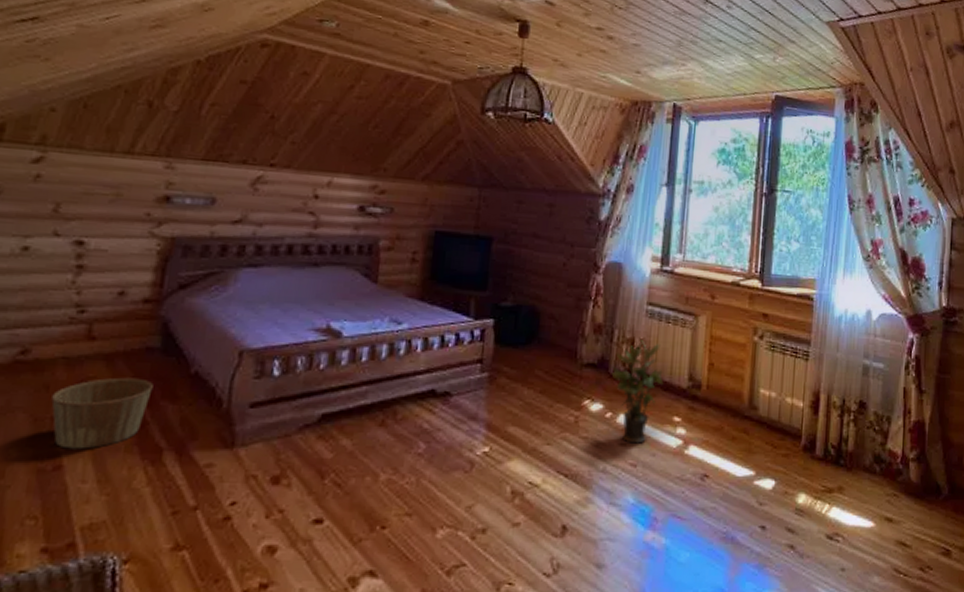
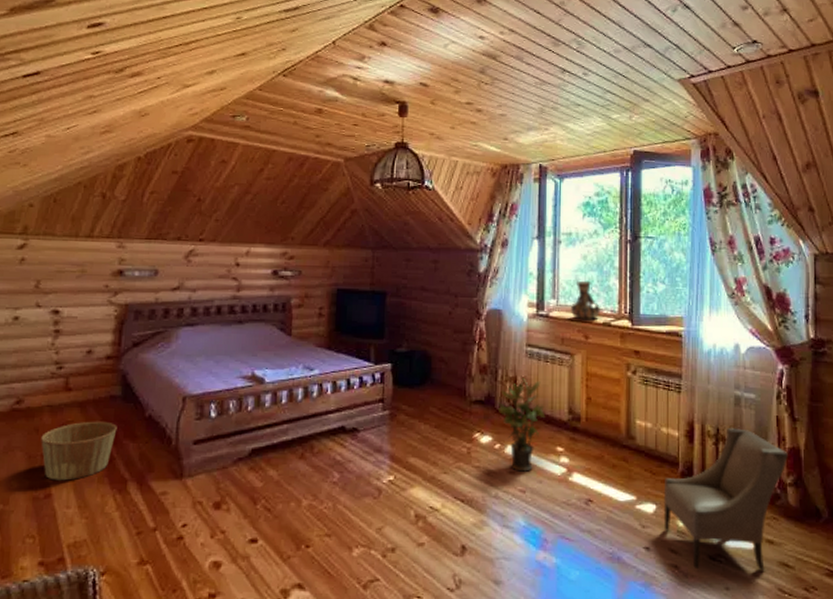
vase: none [698,234,730,279] -> present [571,280,600,320]
armchair: none [781,399,914,551] -> present [663,428,789,571]

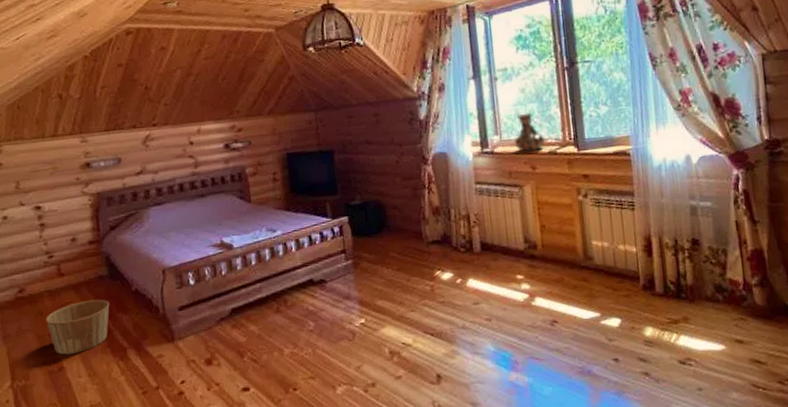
potted plant: present [497,378,546,472] -> none [454,215,502,302]
armchair: present [663,428,789,571] -> none [627,237,752,373]

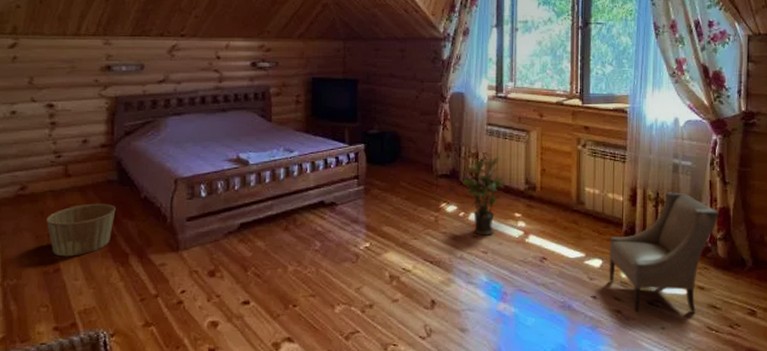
potted plant: none [454,215,502,302] -> present [461,154,505,235]
vase: present [515,113,545,152] -> none [527,64,554,100]
armchair: none [627,237,752,373] -> present [609,192,720,313]

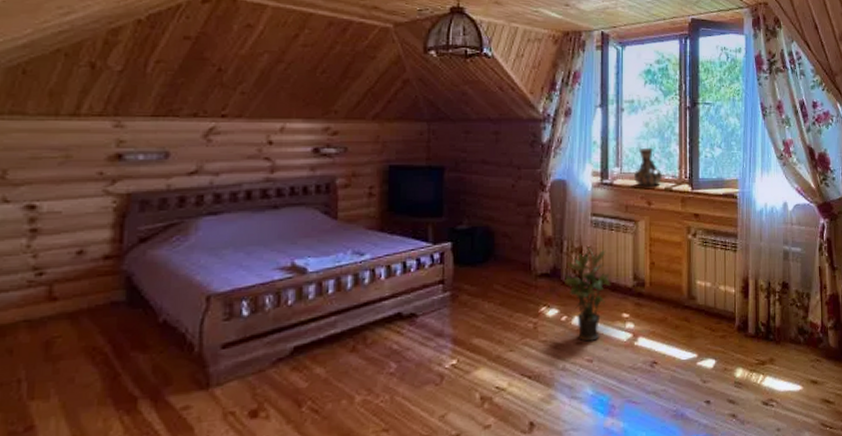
basket: present [46,203,116,257] -> none [16,332,122,409]
vase: none [527,64,554,100] -> present [634,147,662,187]
armchair: present [609,192,720,313] -> none [722,281,830,415]

